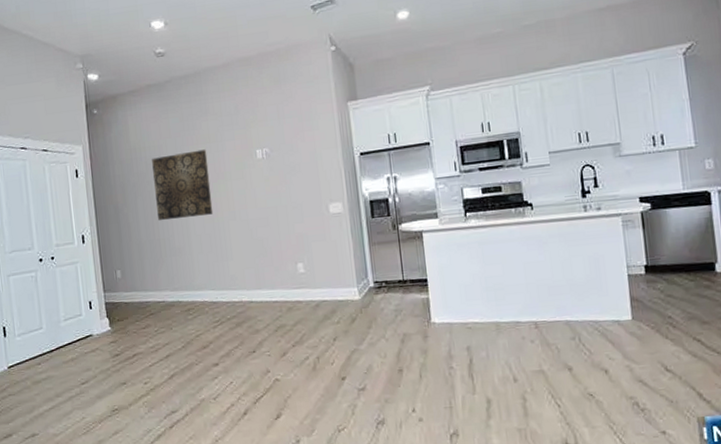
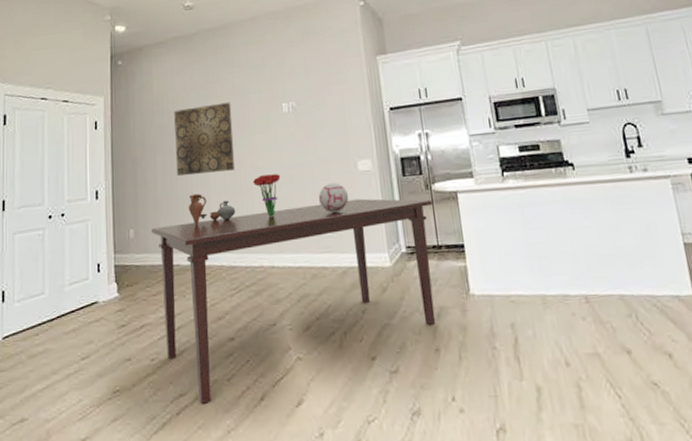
dining table: none [136,239,400,419] -> present [151,198,436,404]
pottery: none [170,236,215,265] -> present [188,193,236,225]
bouquet: none [231,217,256,257] -> present [253,174,281,217]
decorative ball: none [292,224,321,253] -> present [318,182,349,214]

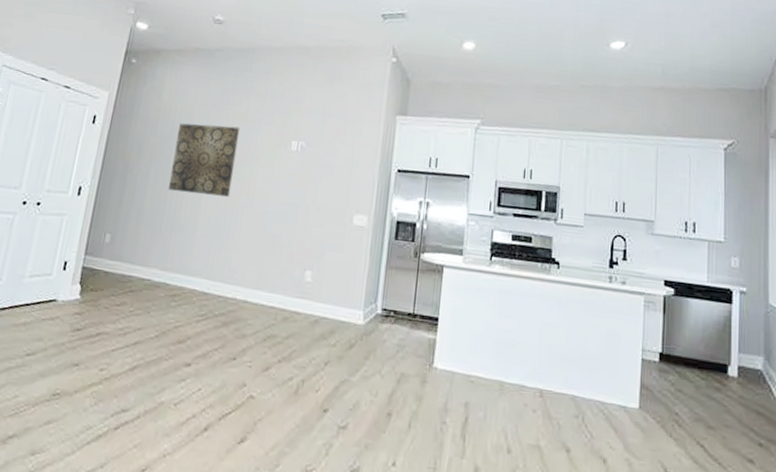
dining table: present [151,198,436,404] -> none [117,236,417,424]
pottery: present [188,193,236,225] -> none [172,211,221,246]
bouquet: present [253,174,281,217] -> none [245,208,274,252]
decorative ball: present [318,182,349,214] -> none [306,230,338,262]

